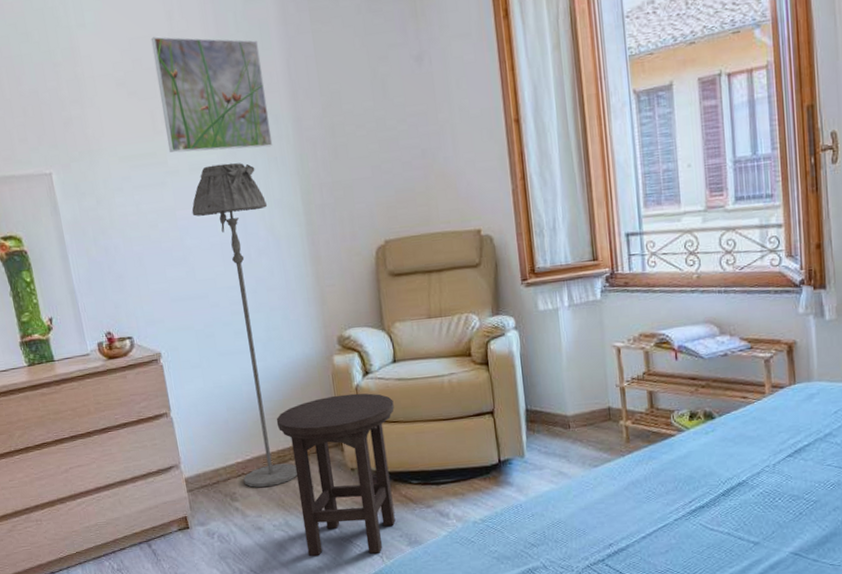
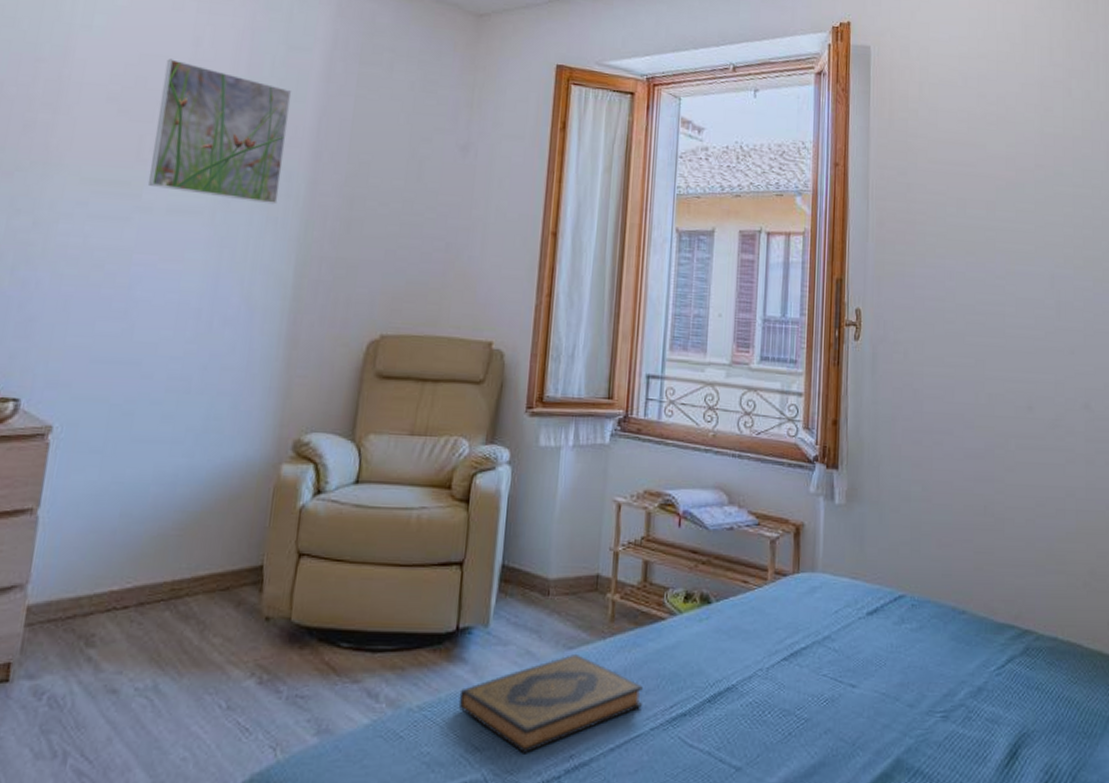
floor lamp: present [191,162,297,488] -> none [111,210,252,632]
stool: present [276,393,396,556] -> none [172,515,344,743]
hardback book: none [511,470,664,545] -> present [458,654,643,753]

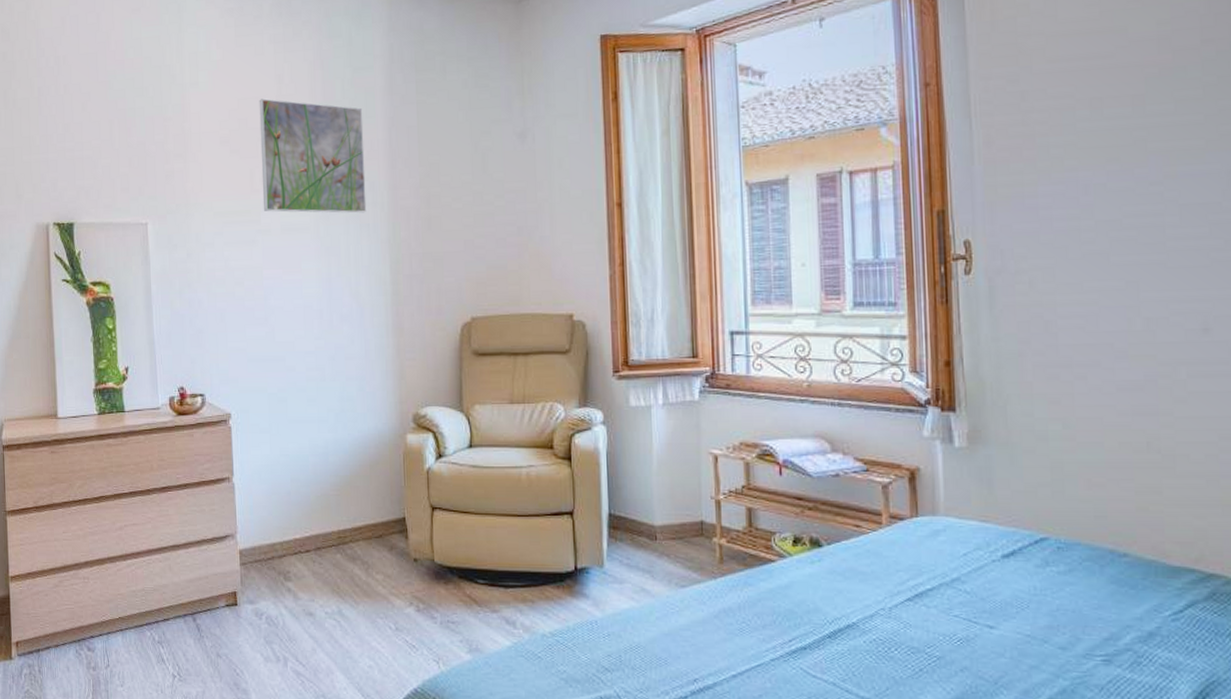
hardback book: present [458,654,643,753] -> none [585,592,760,675]

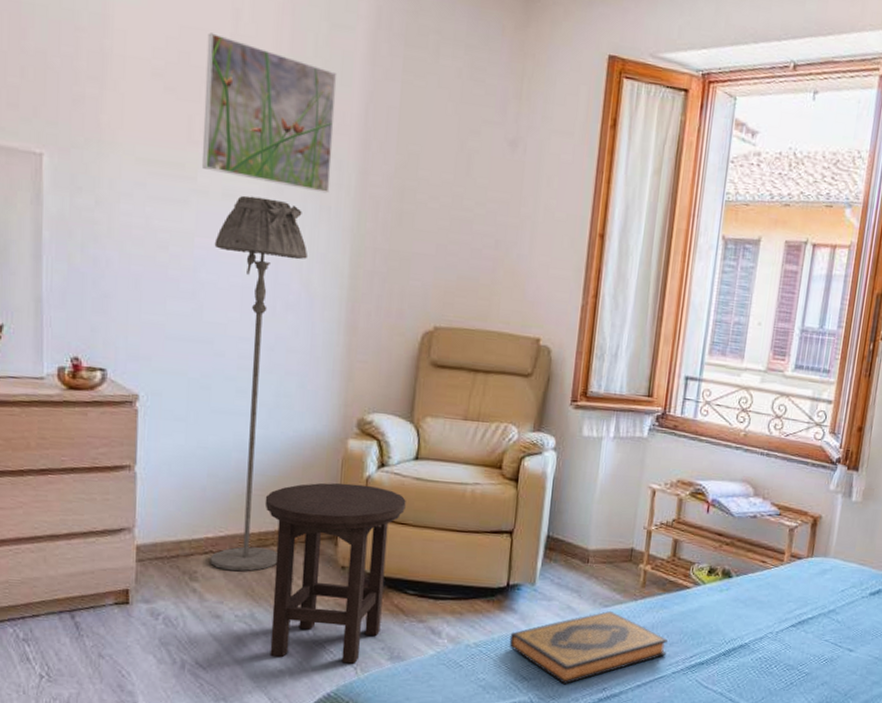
floor lamp: none [279,226,356,570] -> present [210,195,309,572]
stool: none [340,477,466,658] -> present [264,482,406,664]
hardback book: none [585,592,760,675] -> present [509,611,668,684]

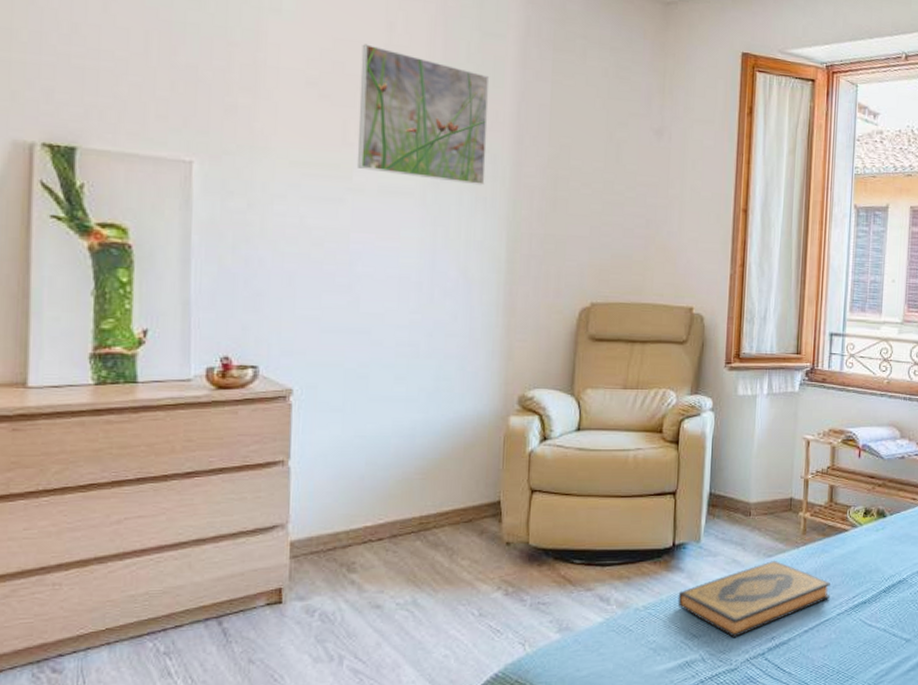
floor lamp: present [210,195,309,572] -> none [369,191,466,558]
stool: present [264,482,406,664] -> none [426,459,570,642]

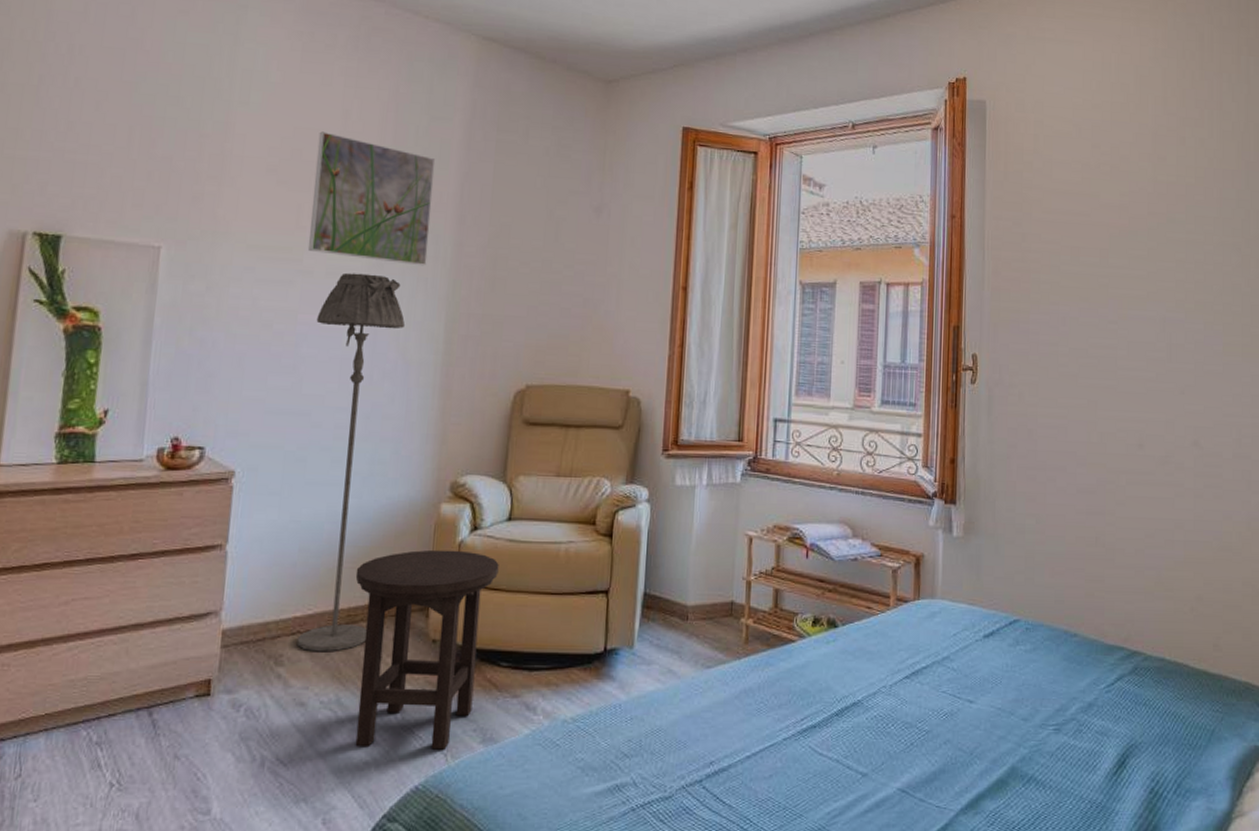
floor lamp: none [369,191,466,558] -> present [296,272,406,652]
stool: none [426,459,570,642] -> present [355,549,499,750]
hardback book: present [677,561,830,637] -> none [608,673,776,759]

